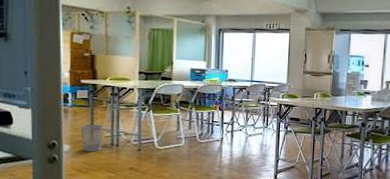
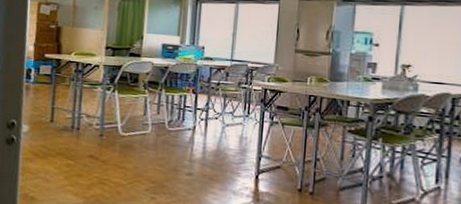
wastebasket: present [81,124,104,152] -> none [41,103,65,135]

